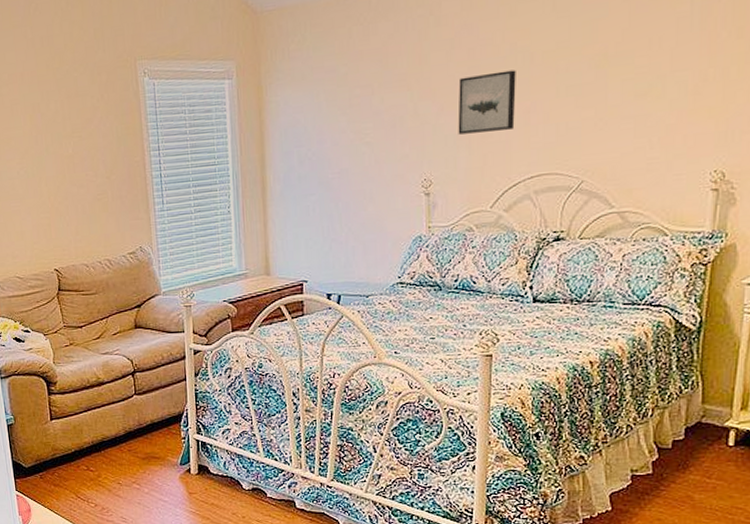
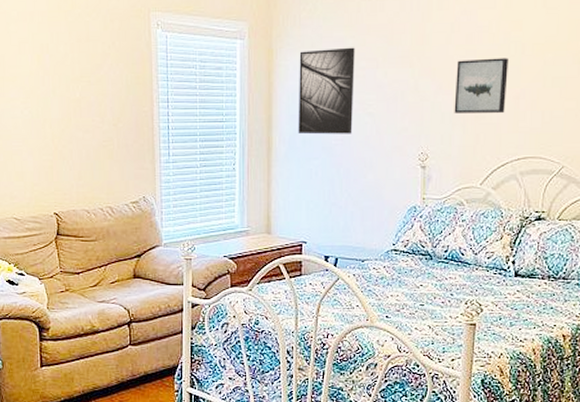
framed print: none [290,75,350,170] -> present [298,47,355,135]

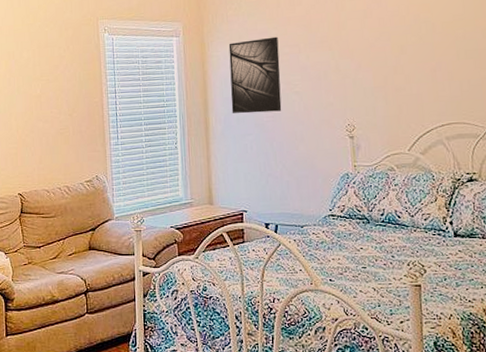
wall art: present [454,58,509,113] -> none [372,36,424,88]

